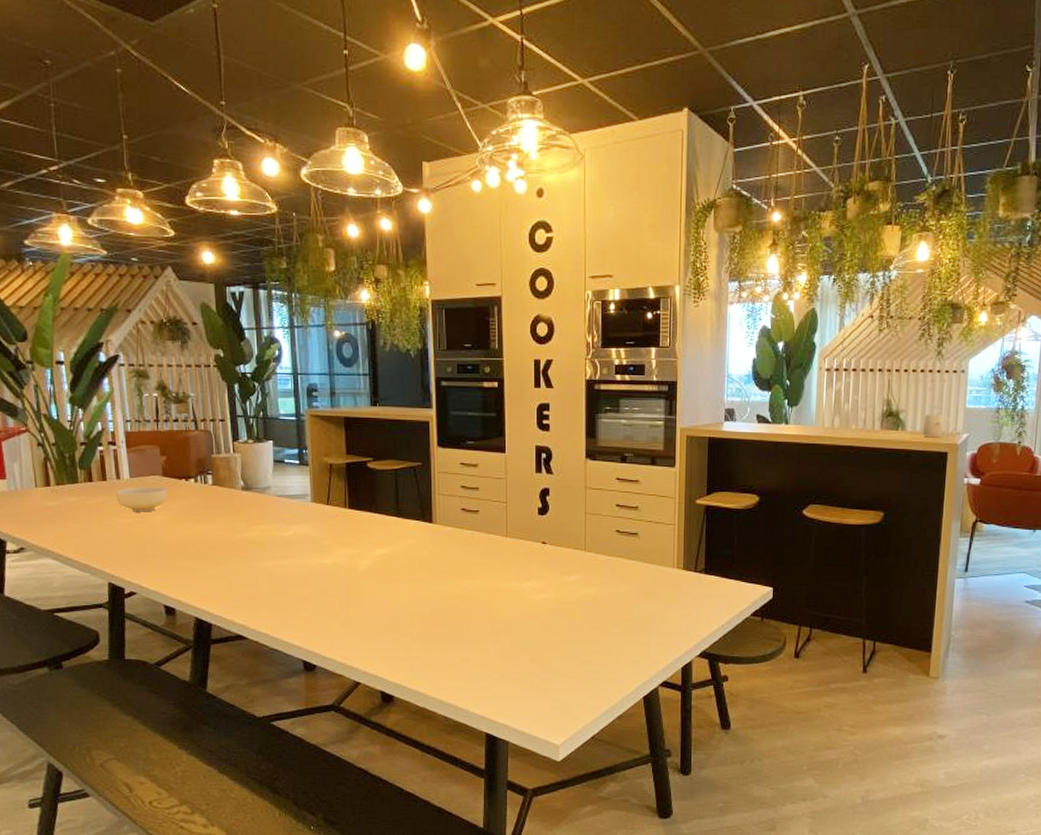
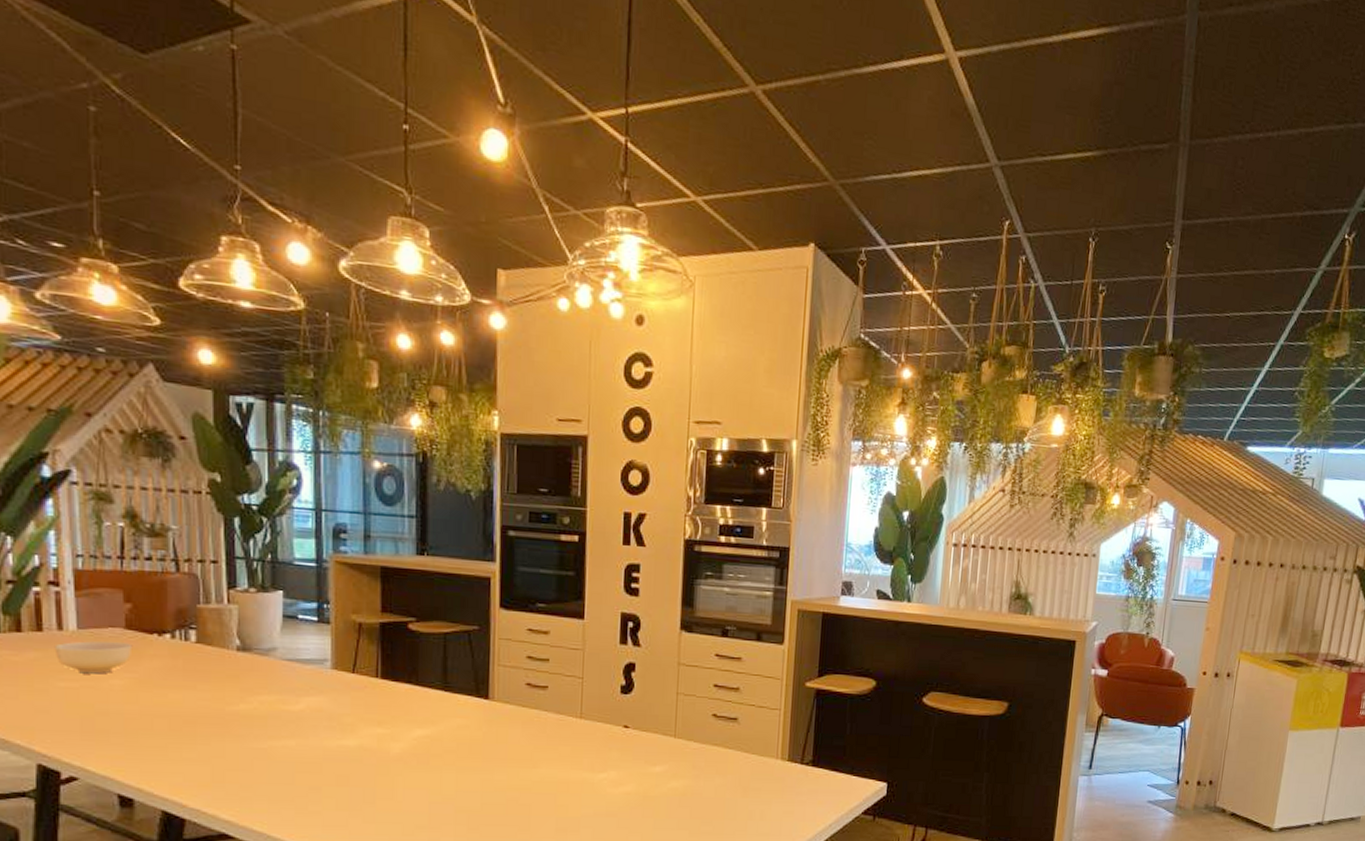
mug: present [922,414,951,437] -> none [1051,599,1080,624]

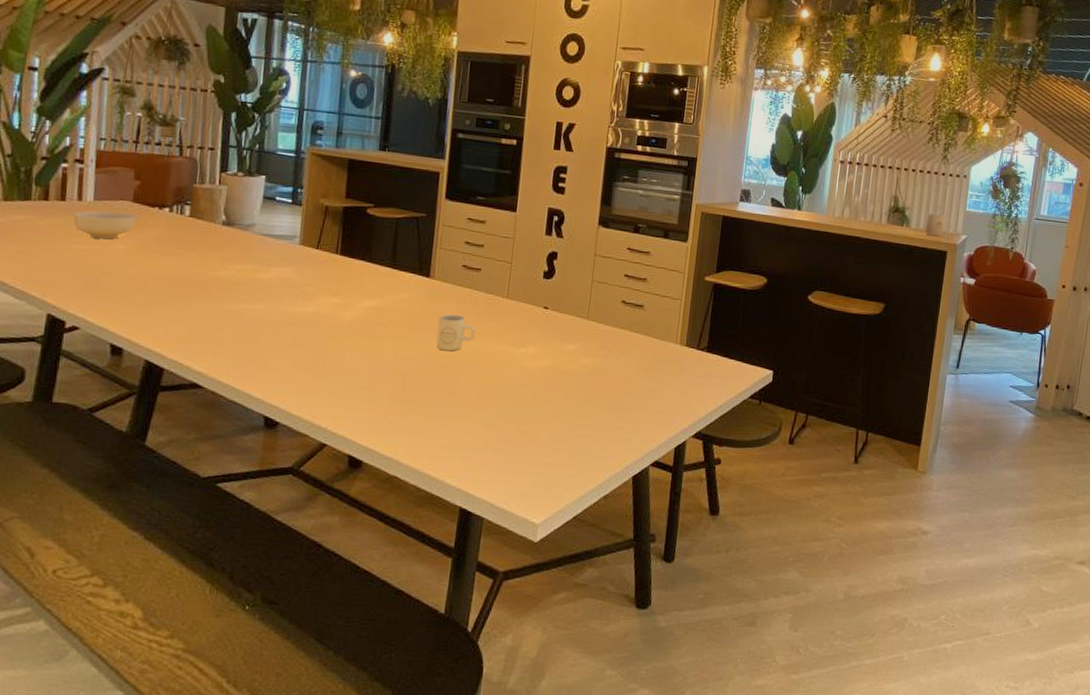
mug: none [502,740,547,782] -> present [436,314,476,352]
mug: none [1051,599,1080,624] -> present [925,213,952,236]

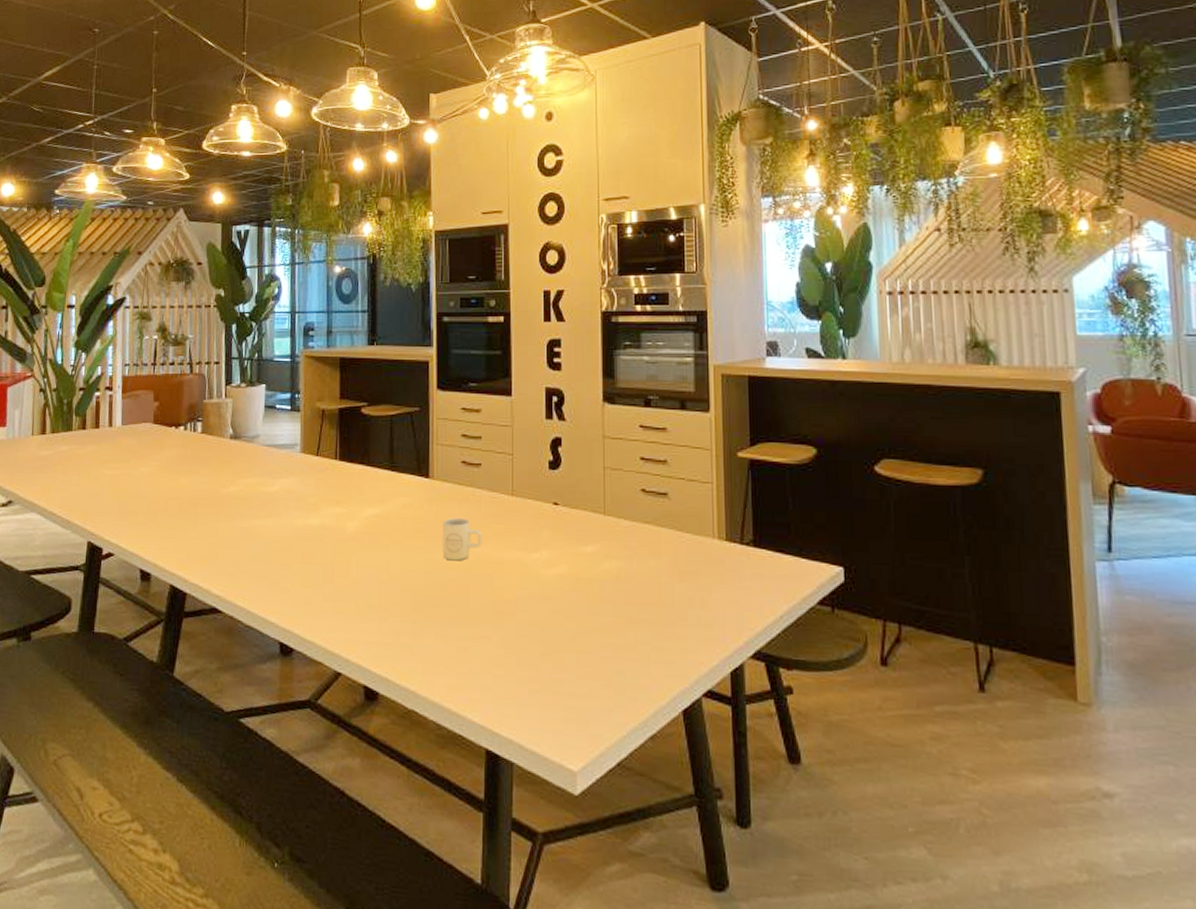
bowl: present [73,211,137,240] -> none [106,435,158,463]
mug: present [925,213,952,236] -> none [1020,344,1060,372]

